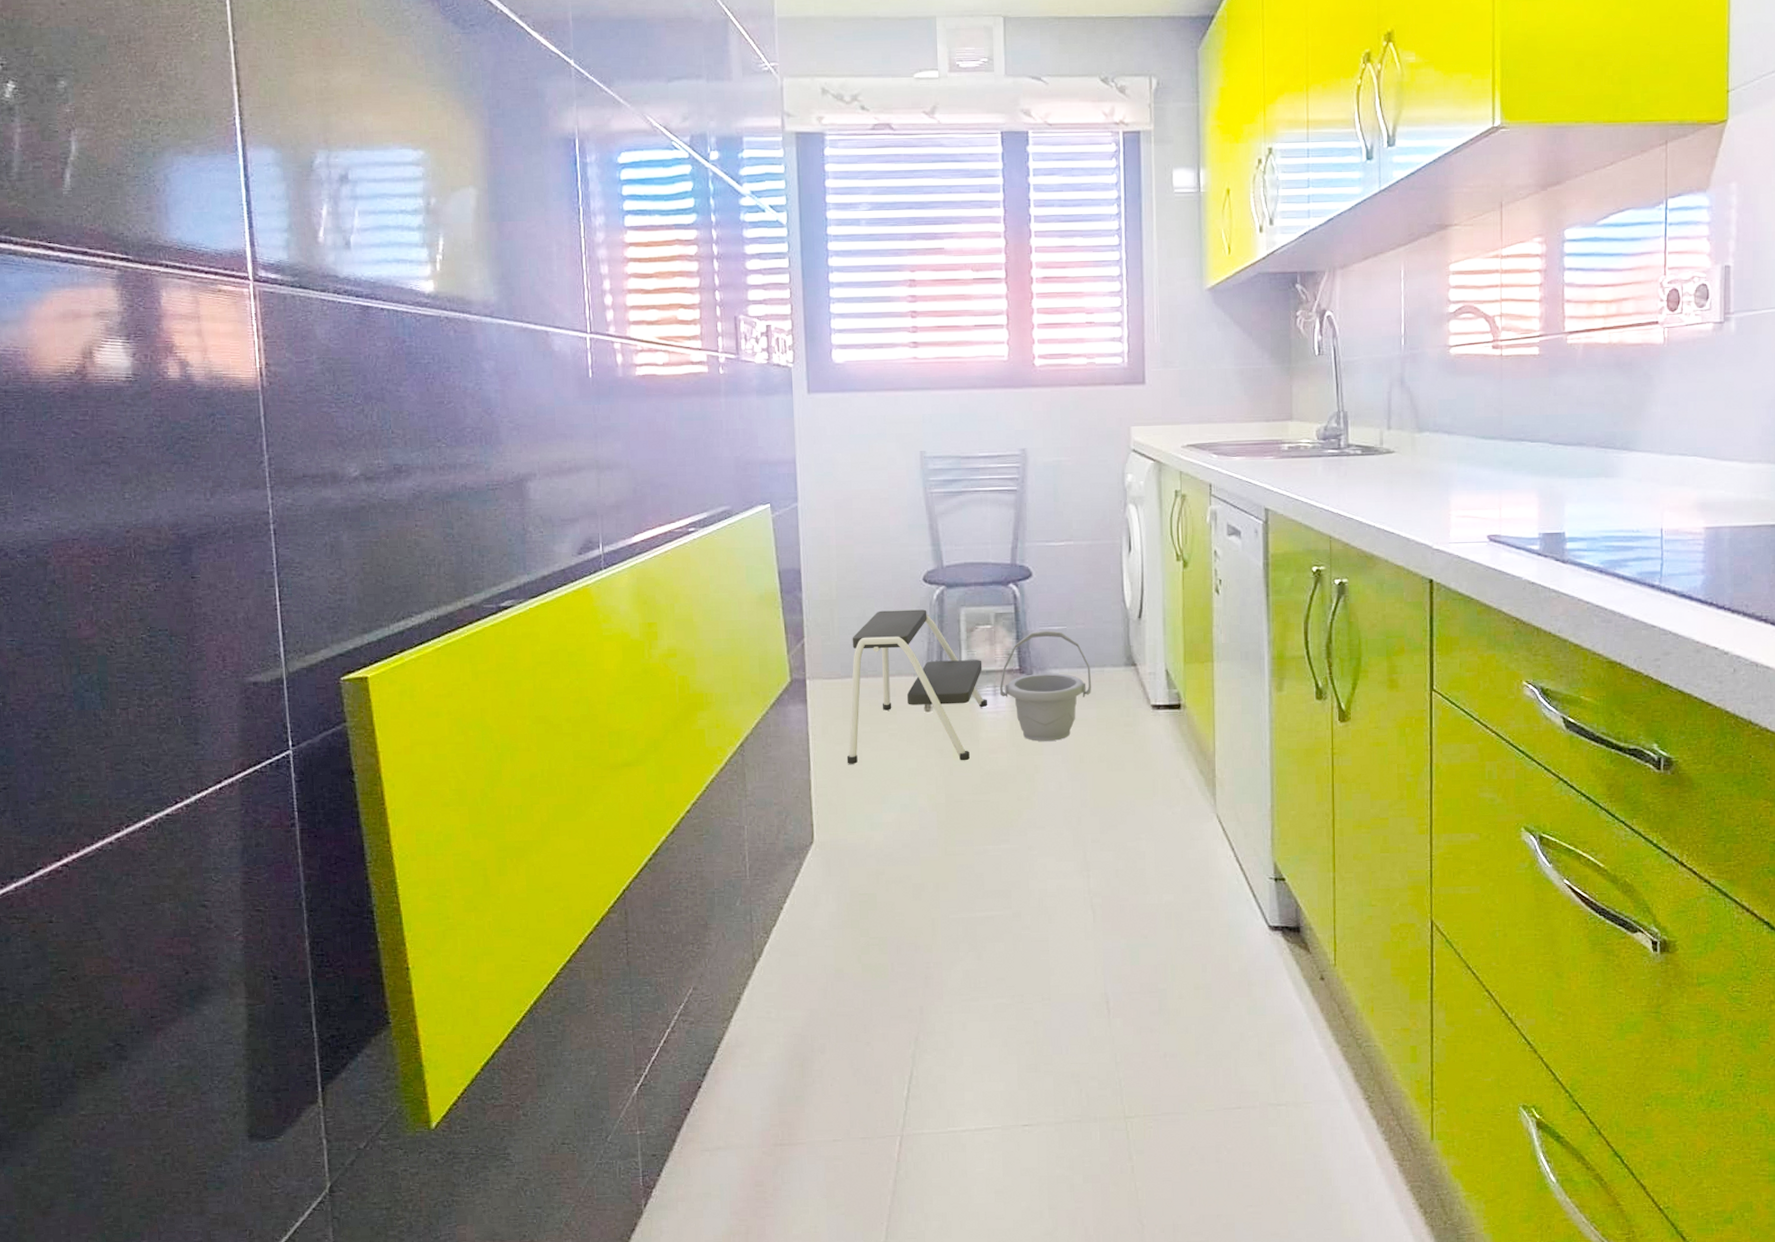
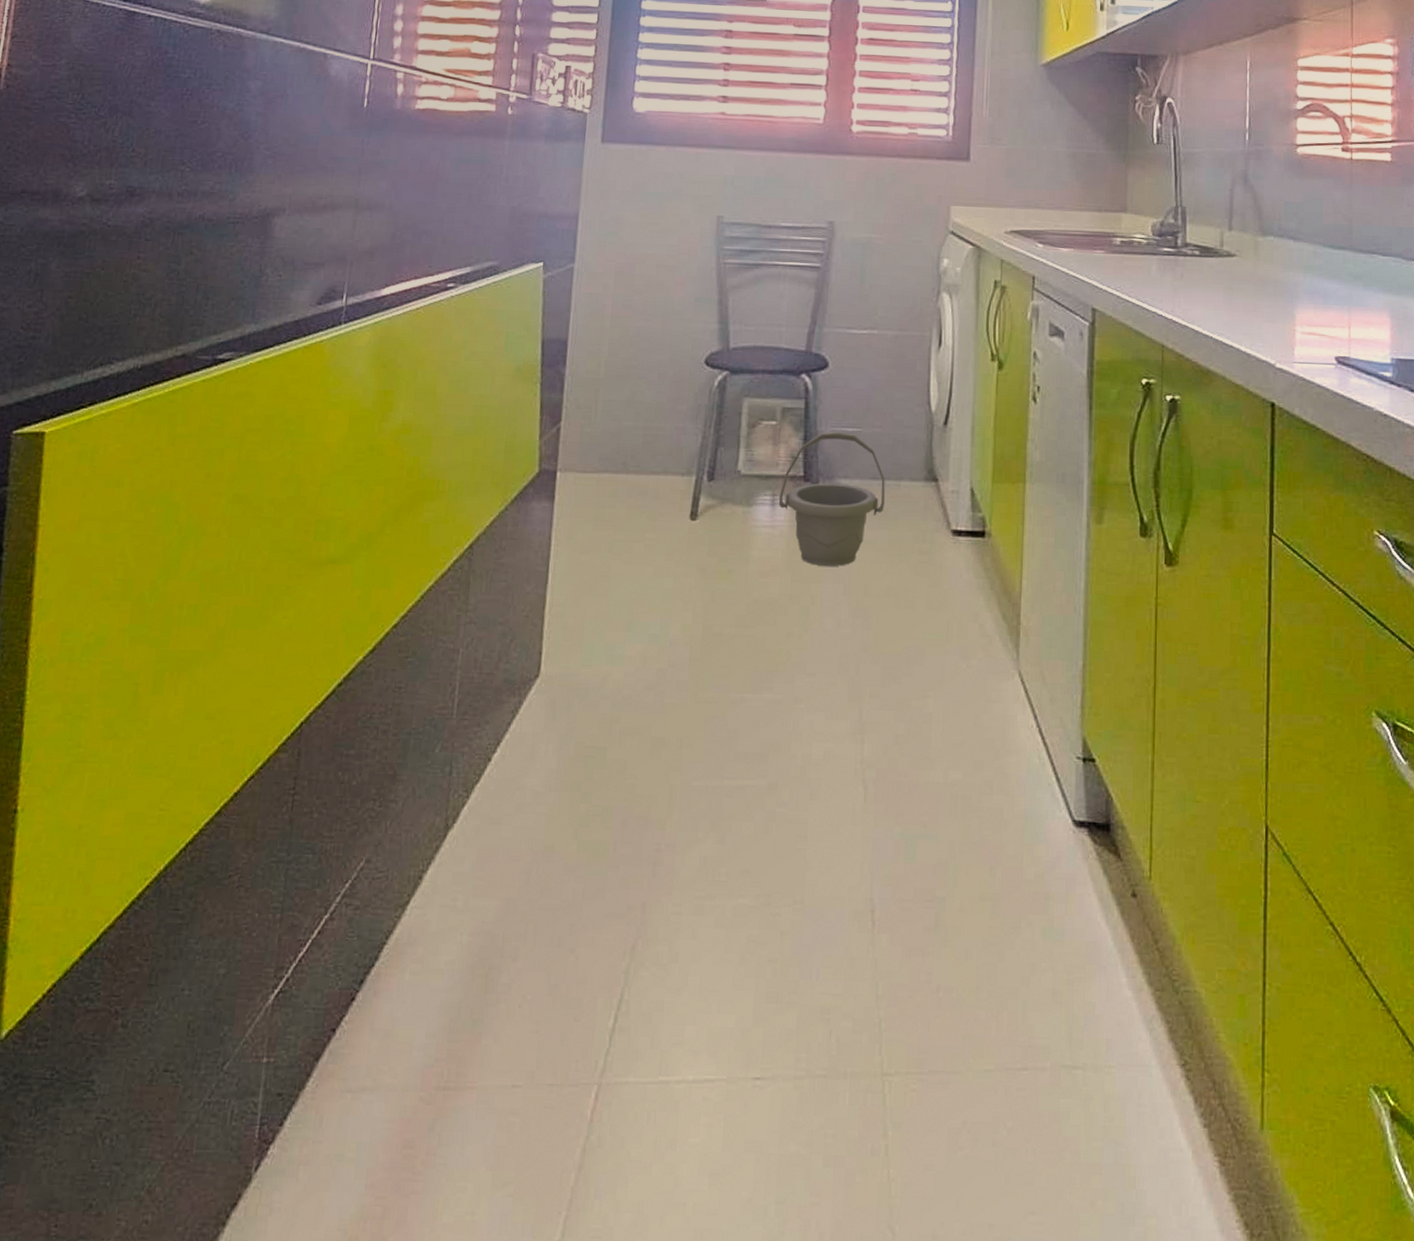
step stool: present [846,609,988,764] -> none [591,395,764,584]

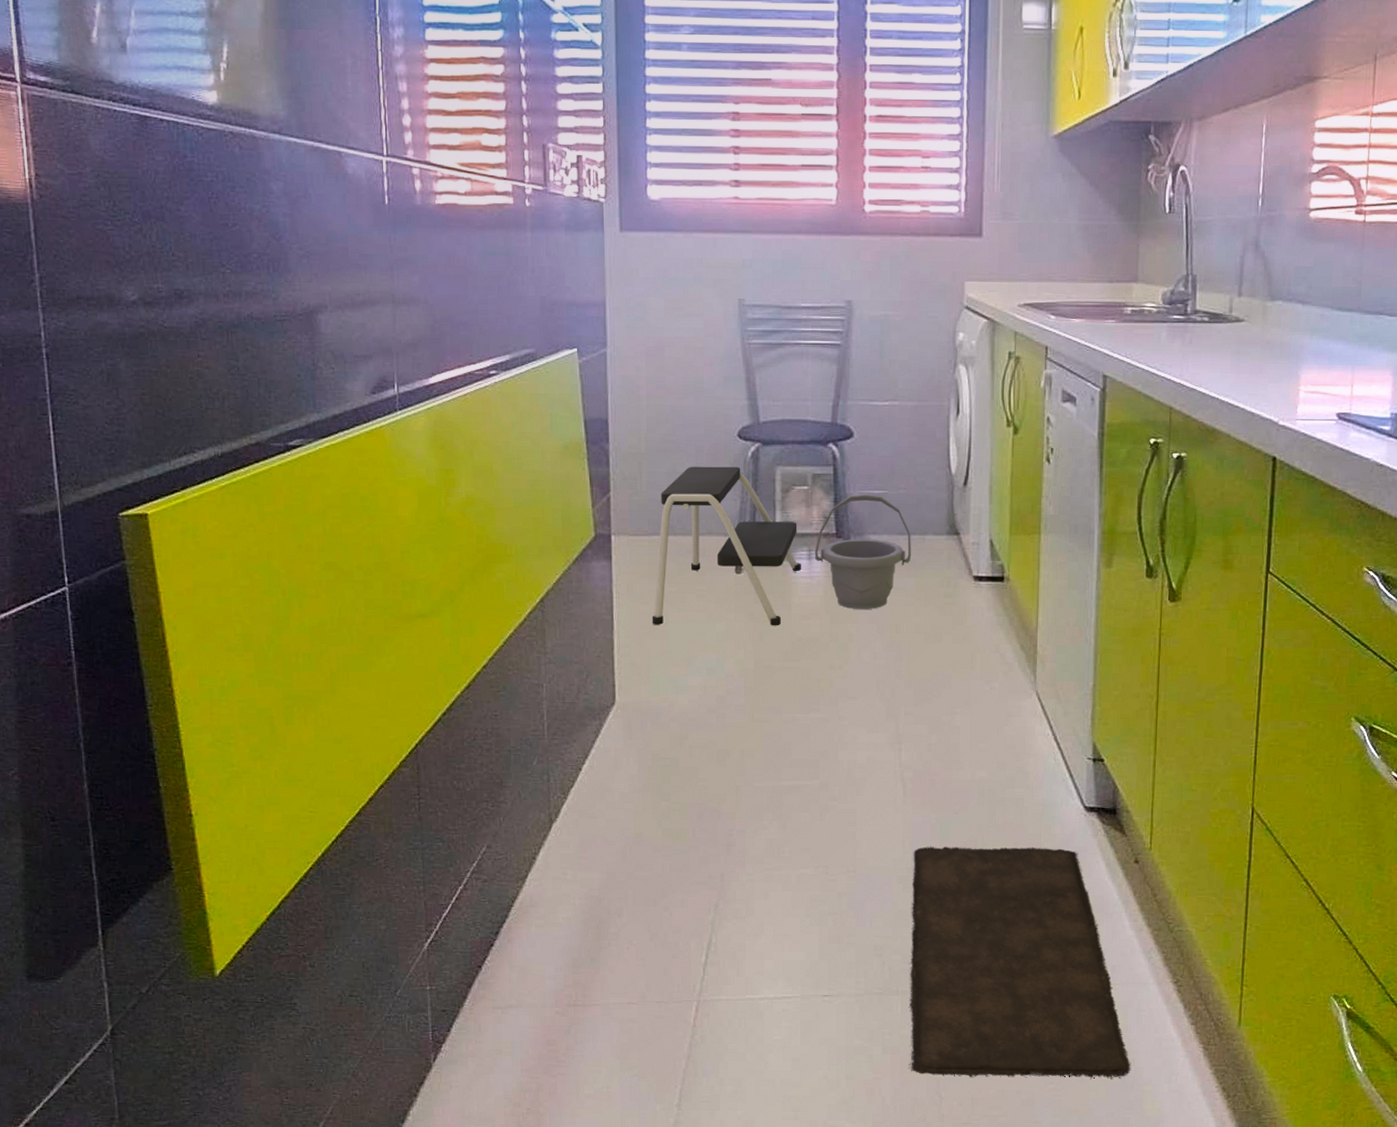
step stool: none [591,395,764,584] -> present [652,466,802,626]
doormat: none [854,869,1132,1207] -> present [908,845,1132,1079]

